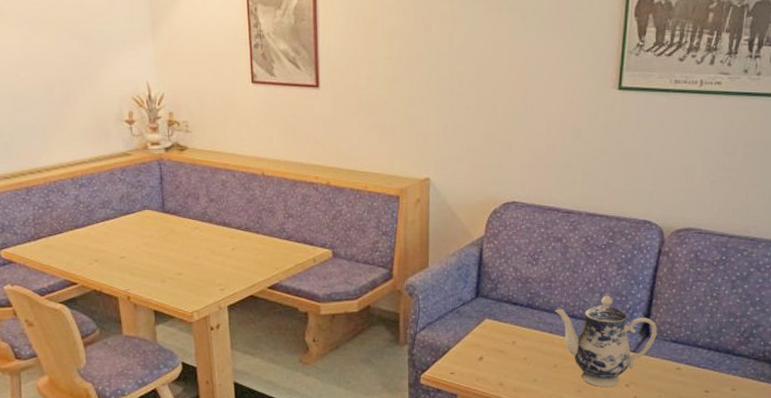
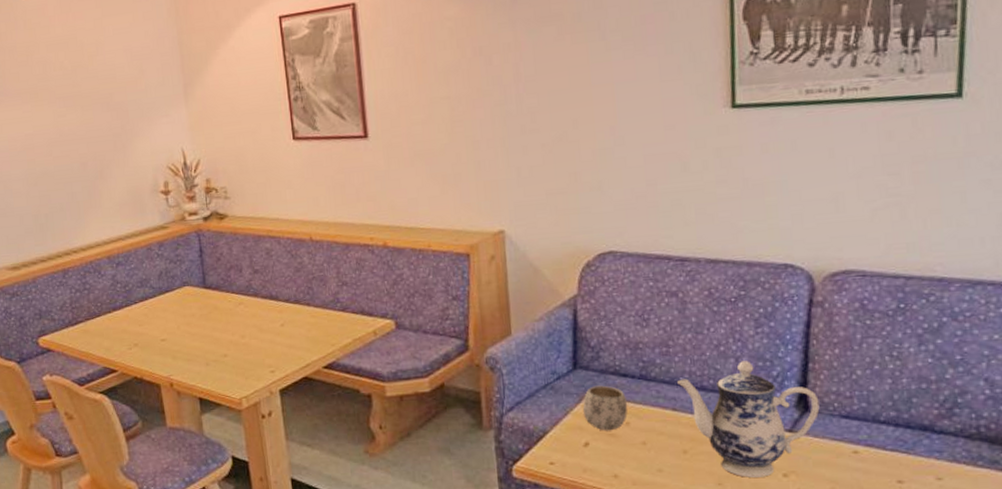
mug: none [480,311,516,348] -> present [582,385,628,431]

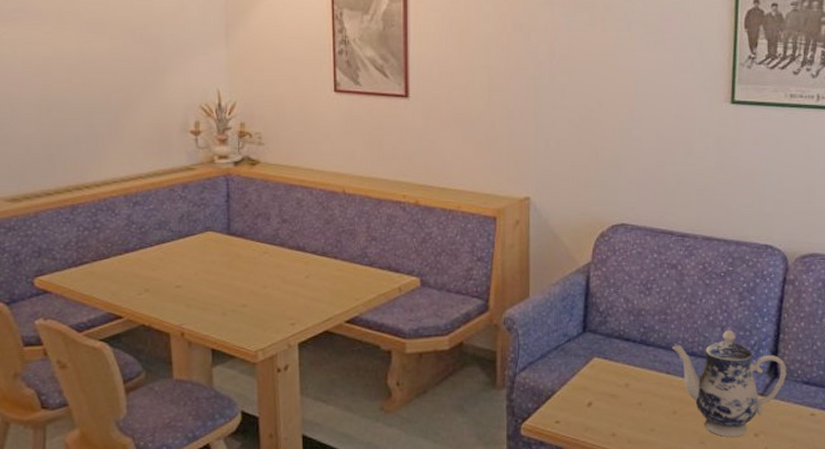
mug: present [582,385,628,431] -> none [588,348,629,392]

